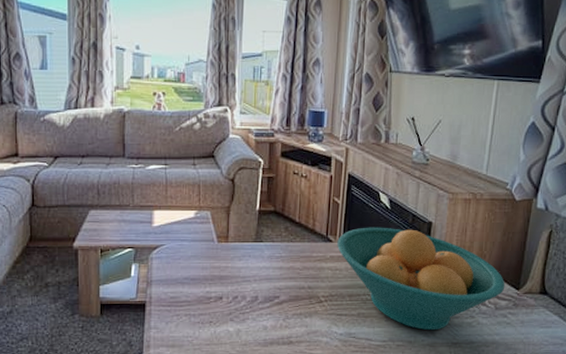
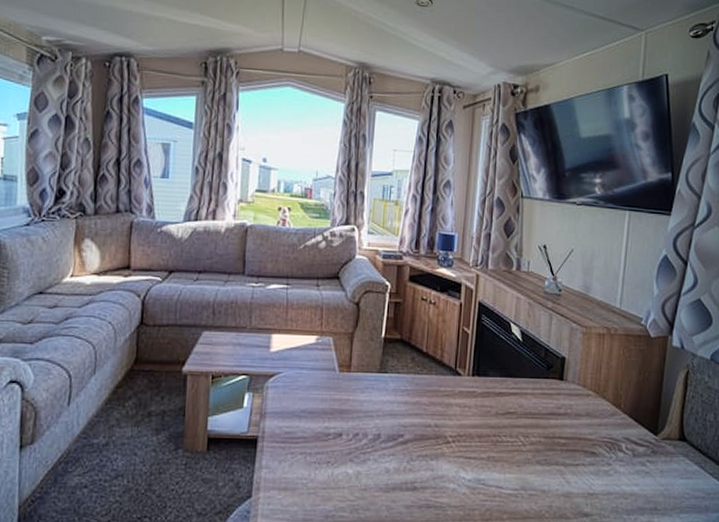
fruit bowl: present [337,227,505,331] -> none [466,360,643,479]

